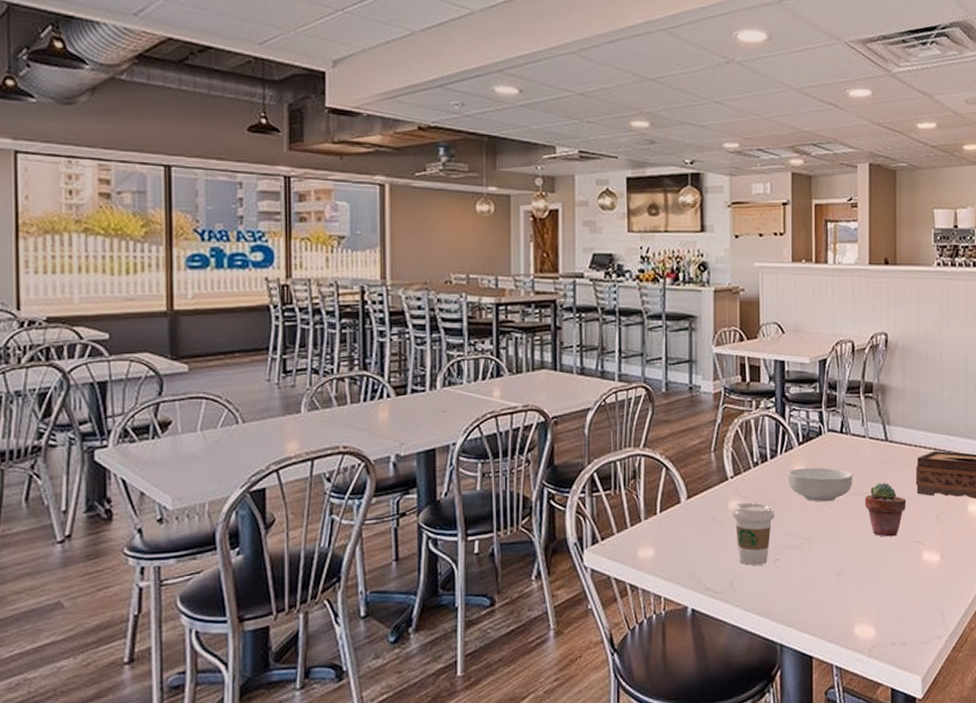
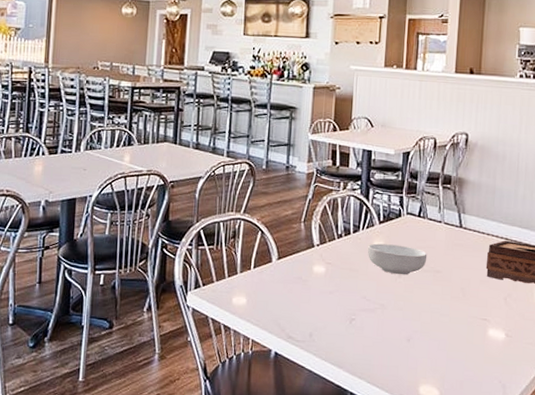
coffee cup: present [731,502,774,565] -> none [315,267,354,323]
potted succulent: present [864,482,907,537] -> none [436,263,476,312]

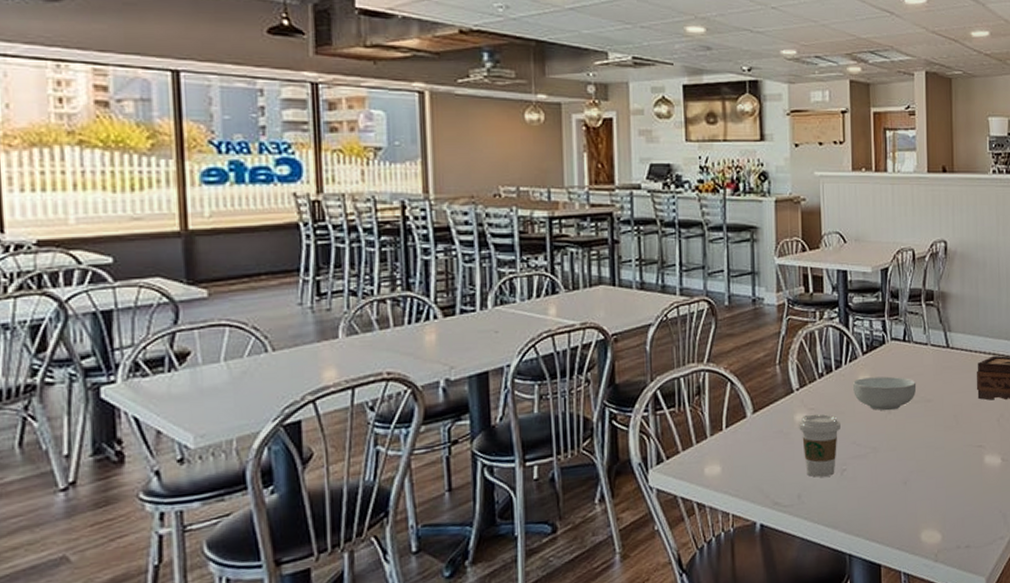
coffee cup: none [315,267,354,323] -> present [798,413,841,478]

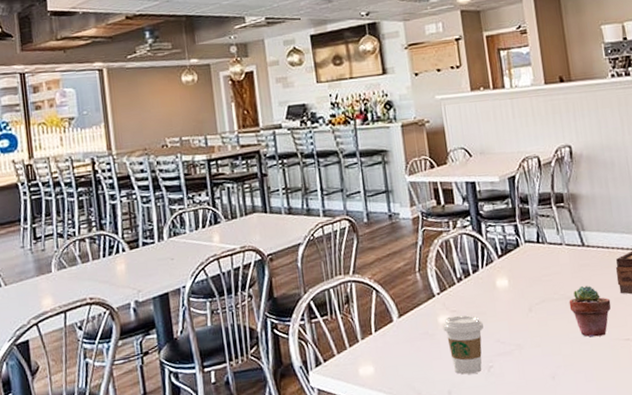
cereal bowl: present [852,376,917,411] -> none [491,276,556,310]
potted succulent: none [928,388,968,443] -> present [568,285,612,338]

